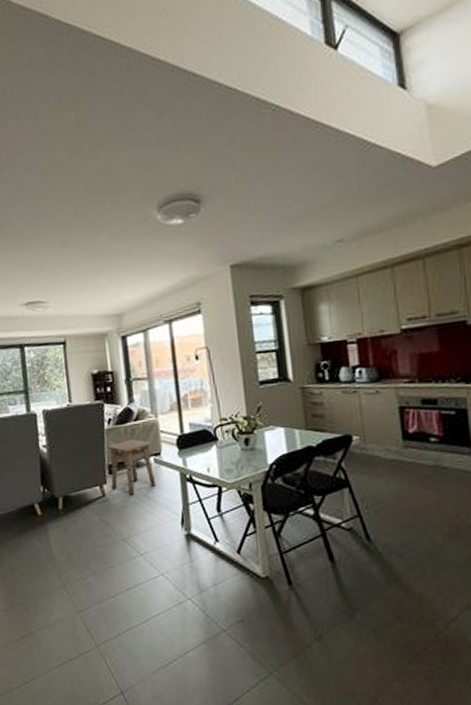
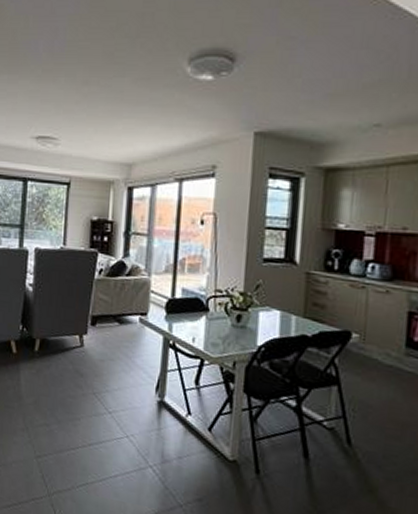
side table: present [107,439,156,495] -> none [91,293,140,351]

